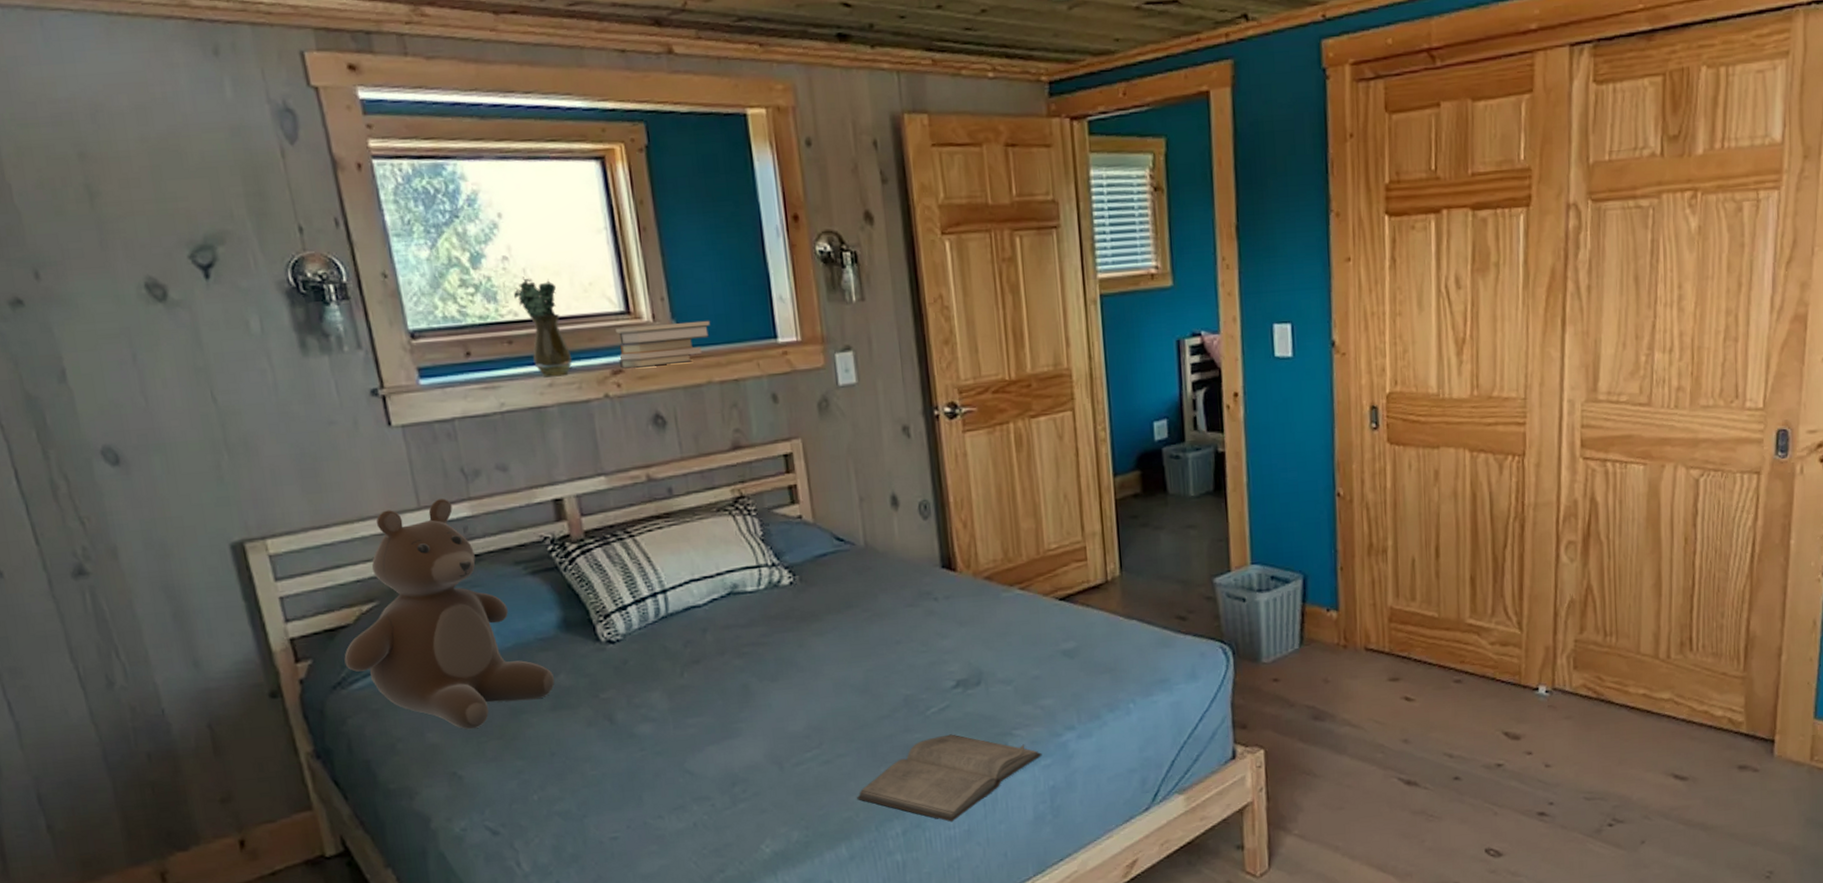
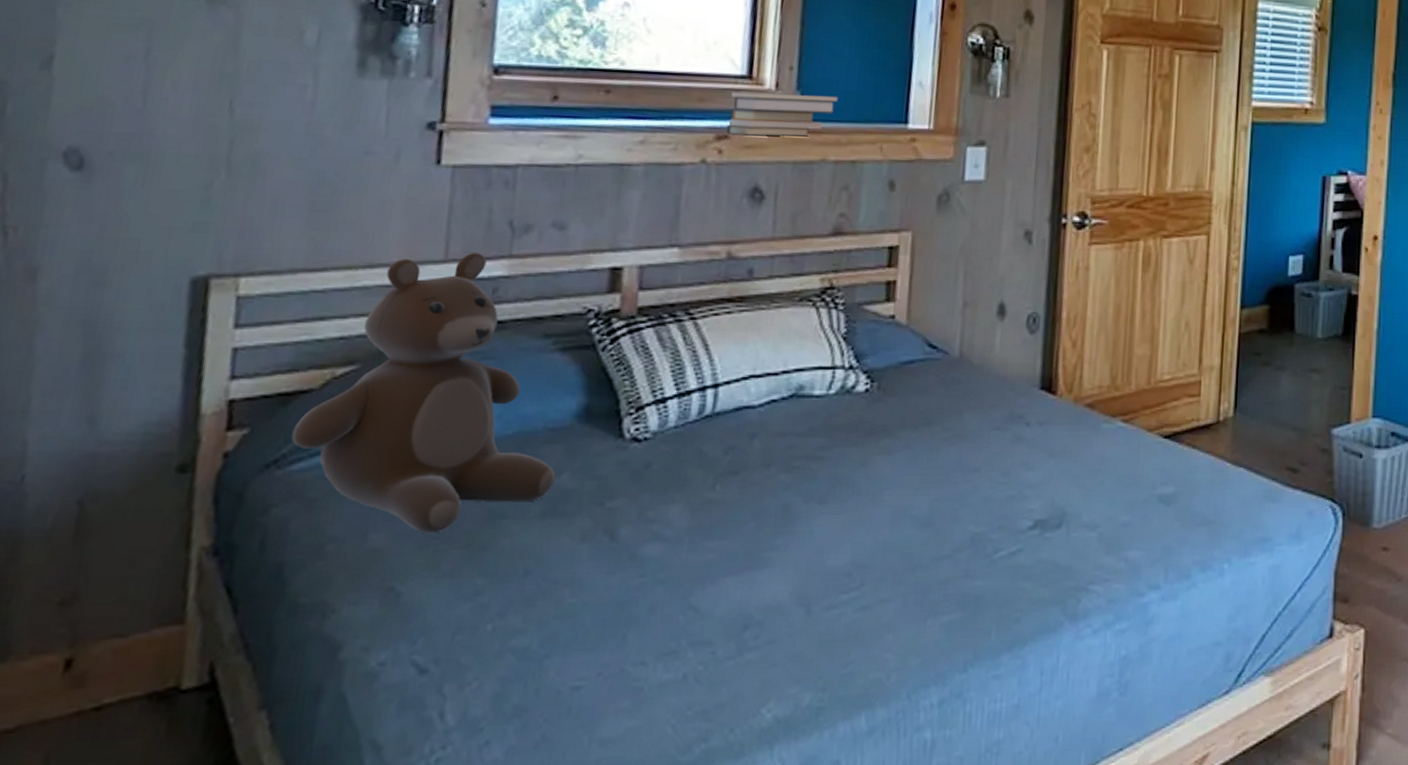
vase: present [513,277,572,378] -> none [625,26,677,135]
diary: present [857,734,1042,823] -> none [892,584,1118,694]

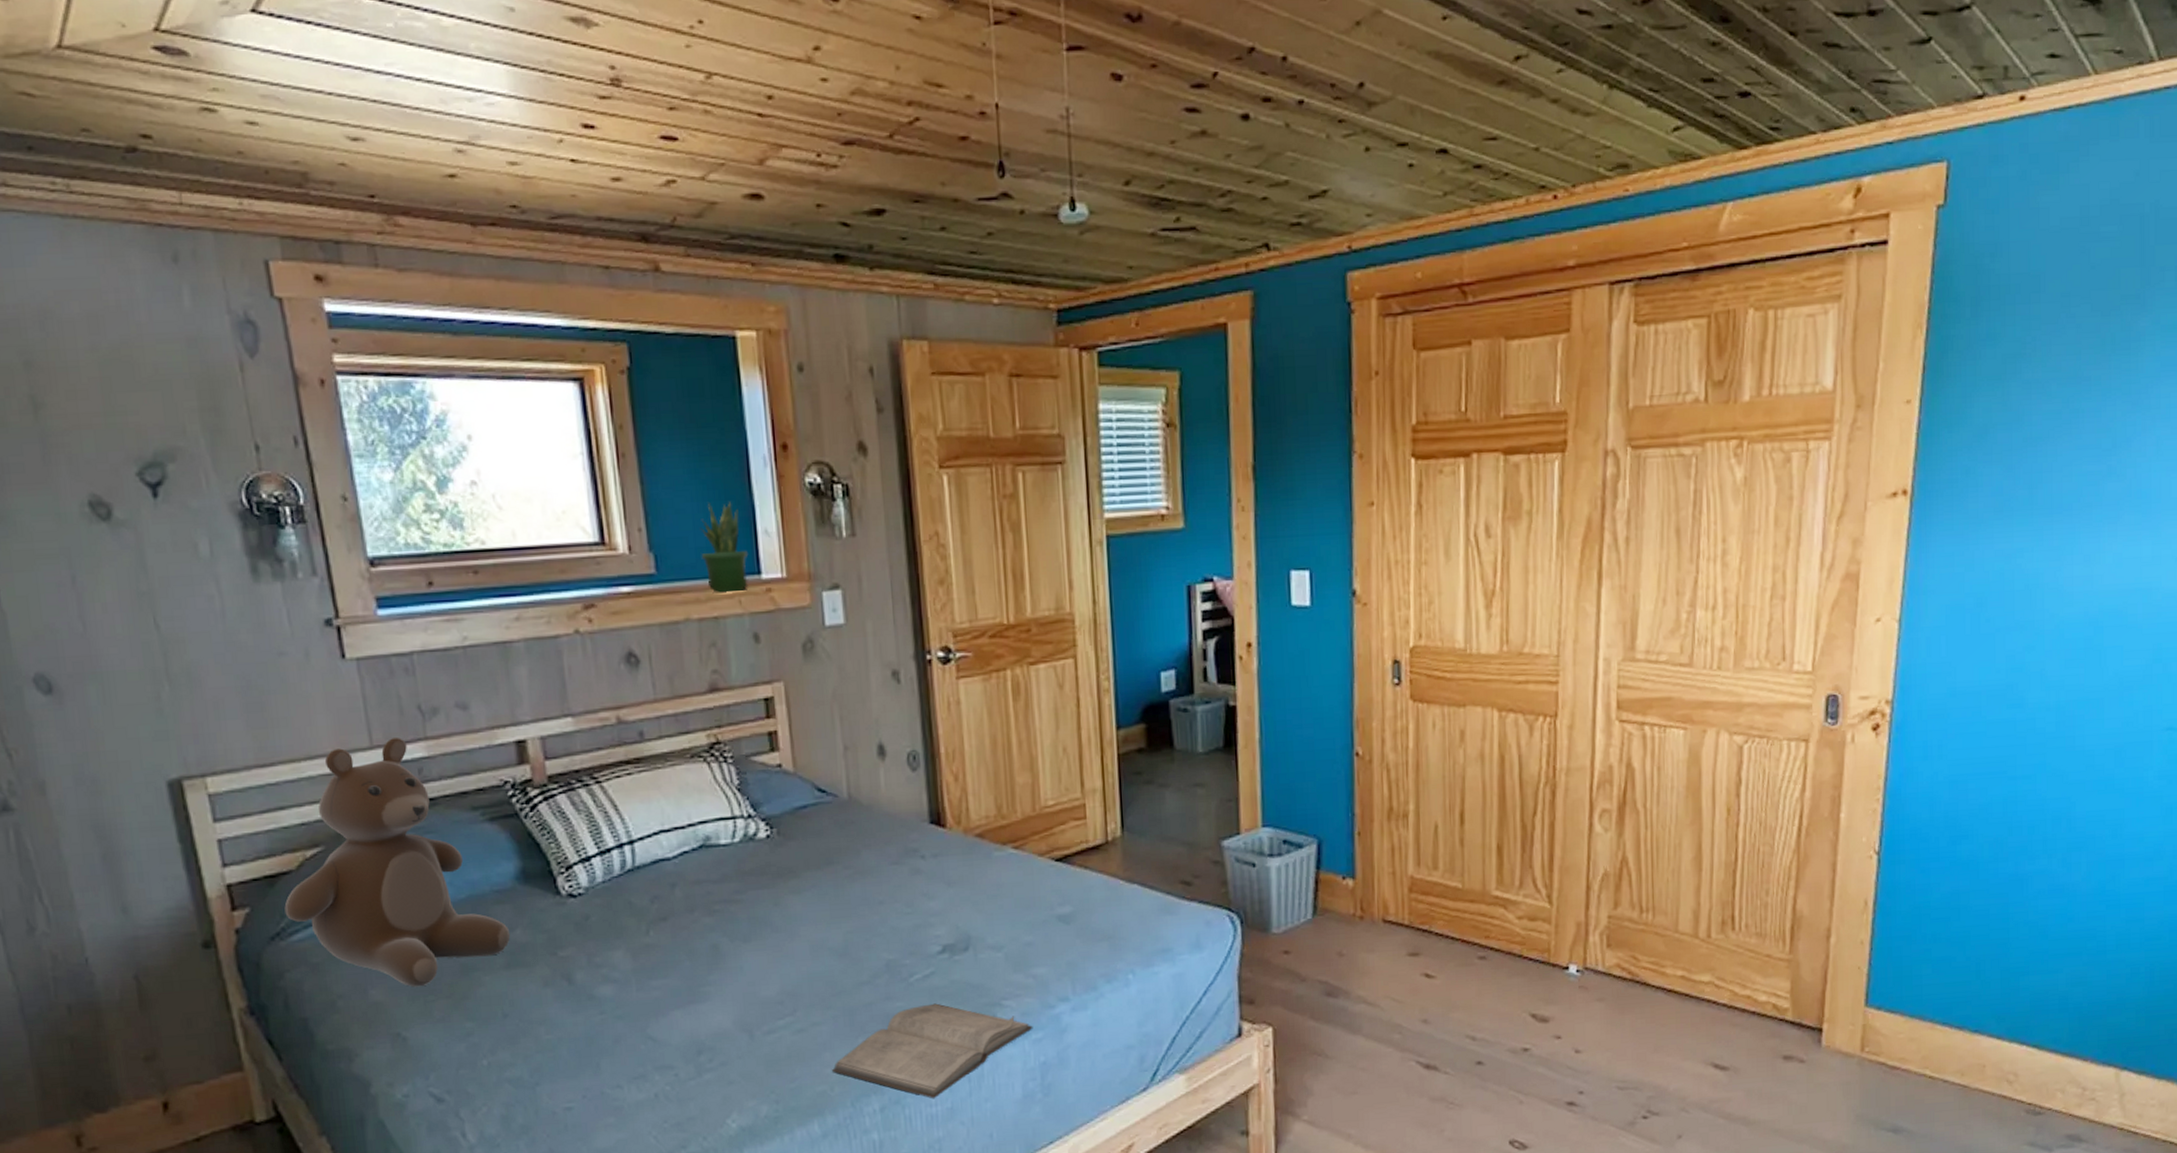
books: present [727,92,838,137] -> none [588,553,690,603]
planter: none [851,50,899,139] -> present [700,502,749,593]
diary: none [892,584,1118,694] -> present [832,1003,1033,1099]

